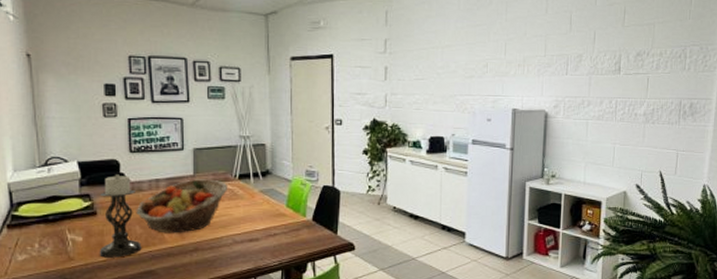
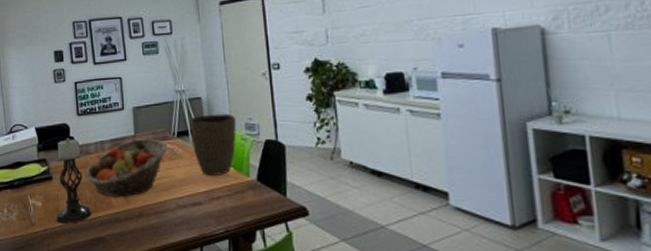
vase: none [252,160,297,215] -> present [189,113,237,176]

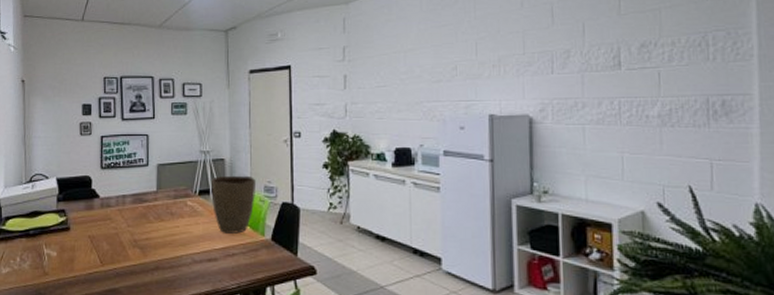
candle holder: present [54,138,92,223] -> none [70,190,108,274]
fruit basket: present [85,138,168,198] -> none [104,195,189,251]

